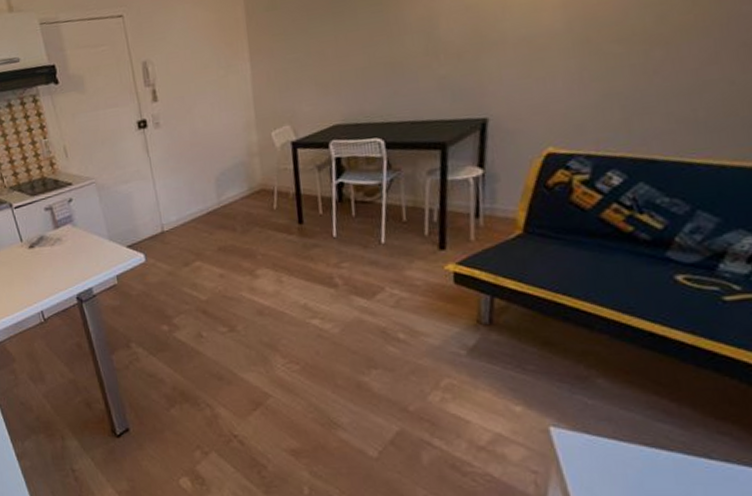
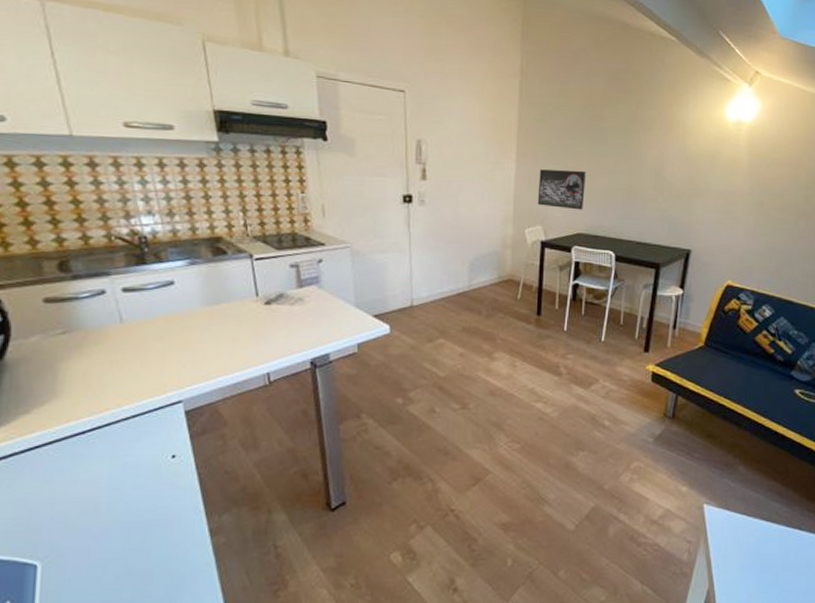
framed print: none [278,52,337,103] -> present [537,169,587,210]

